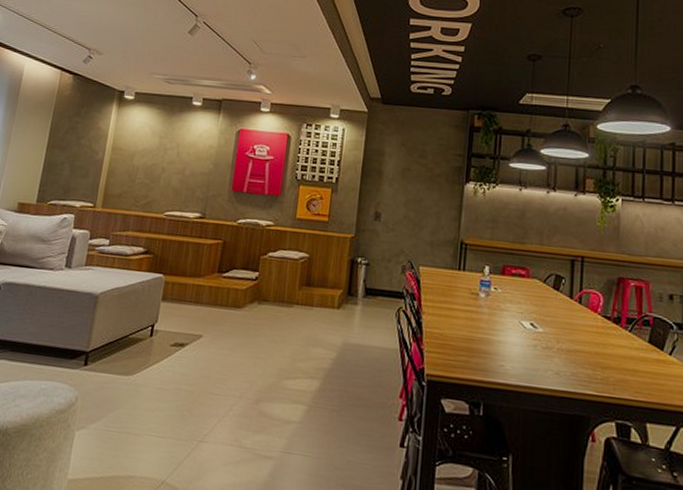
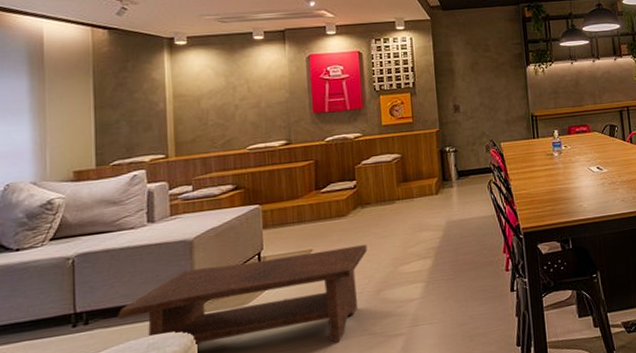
coffee table: none [21,323,256,446] -> present [118,245,368,344]

